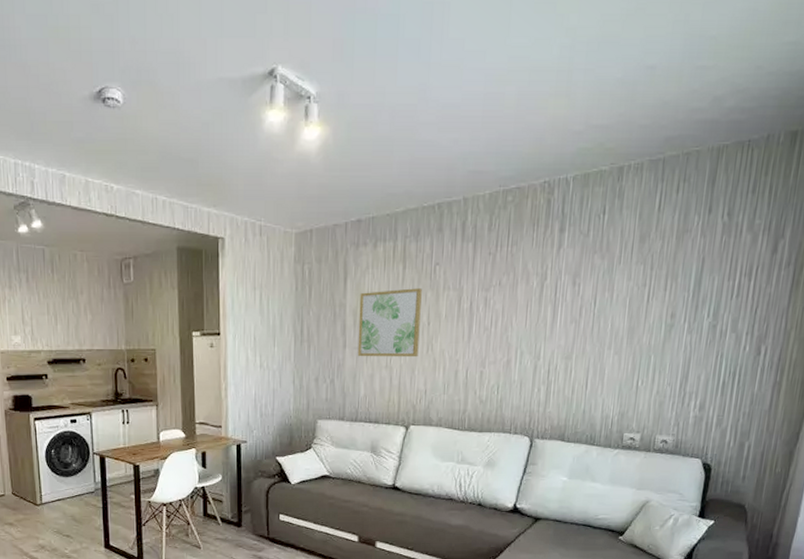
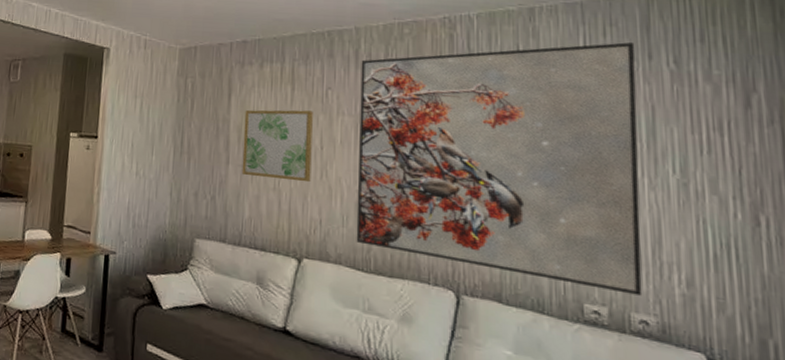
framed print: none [454,198,701,421] -> present [356,42,643,296]

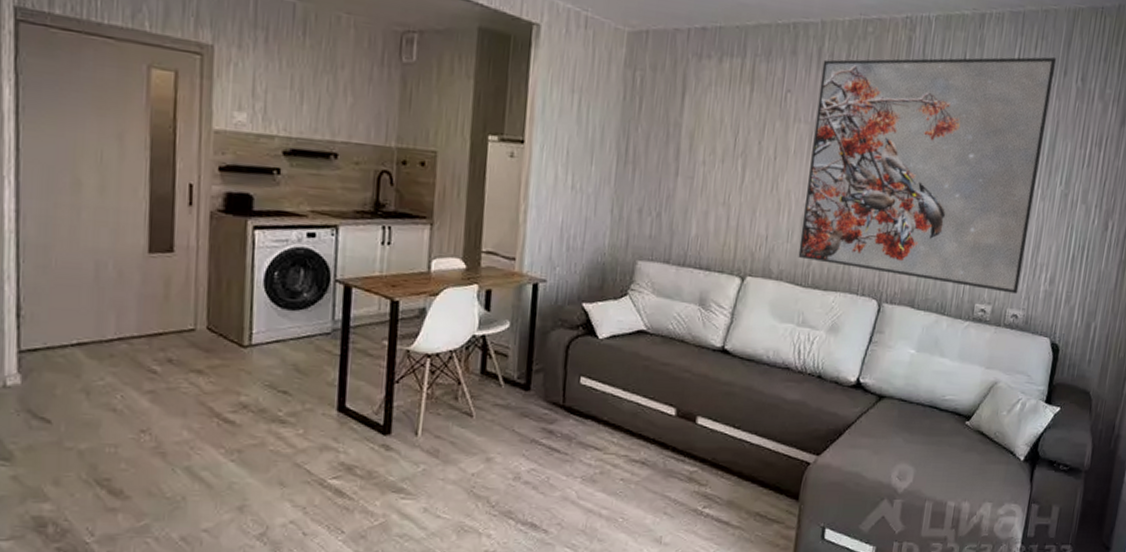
wall art: present [241,110,313,183] -> none [691,112,770,196]

